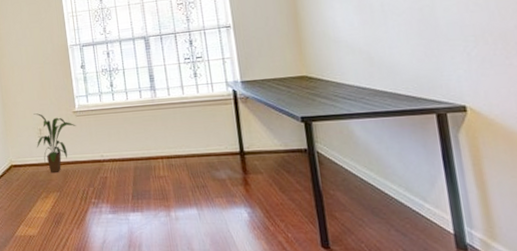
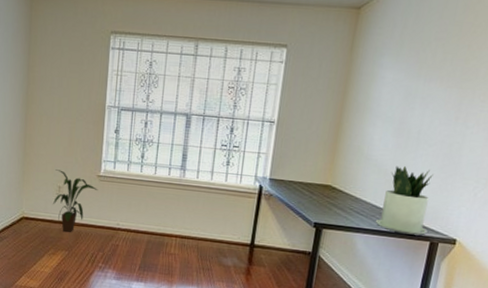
planter: none [366,39,429,111] -> present [375,166,433,236]

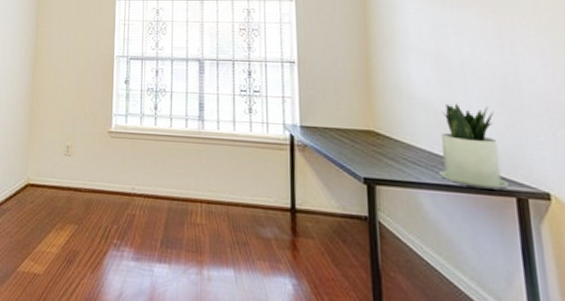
house plant: present [52,169,98,232] -> none [60,127,110,201]

